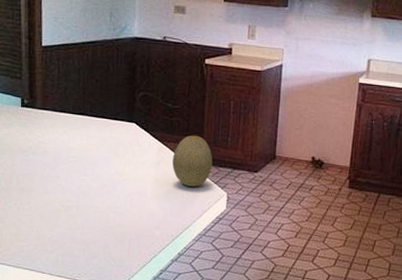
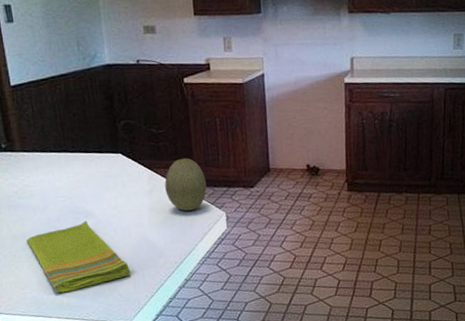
dish towel: none [32,183,127,251] -> present [26,221,131,293]

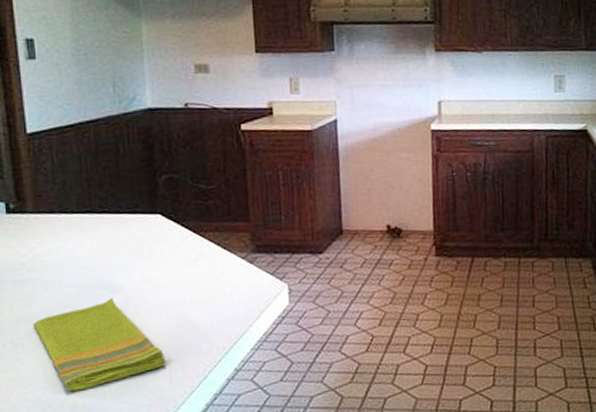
fruit: present [164,158,207,211] -> none [213,218,266,284]

